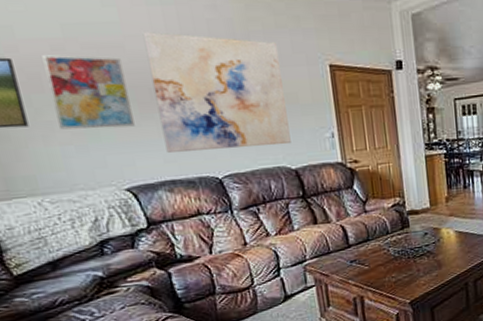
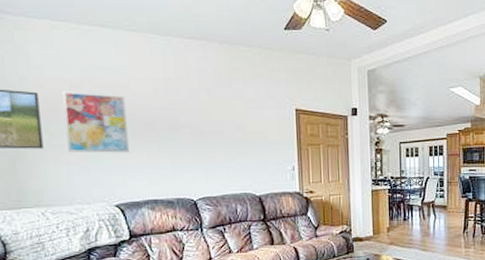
wall art: present [142,31,291,153] -> none [145,75,258,177]

